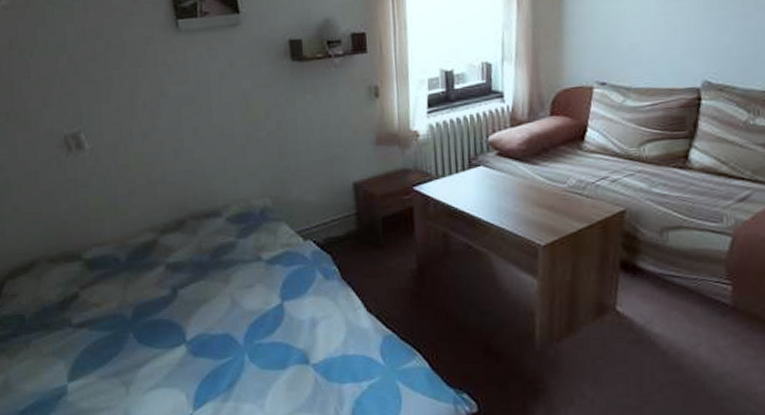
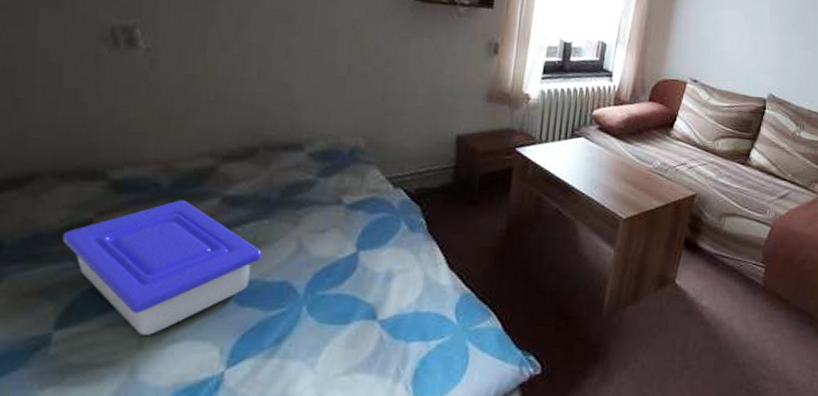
tray: none [60,270,205,384] -> present [62,200,262,335]

